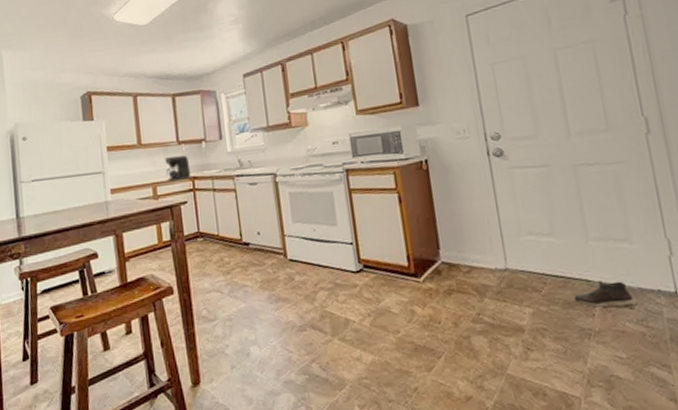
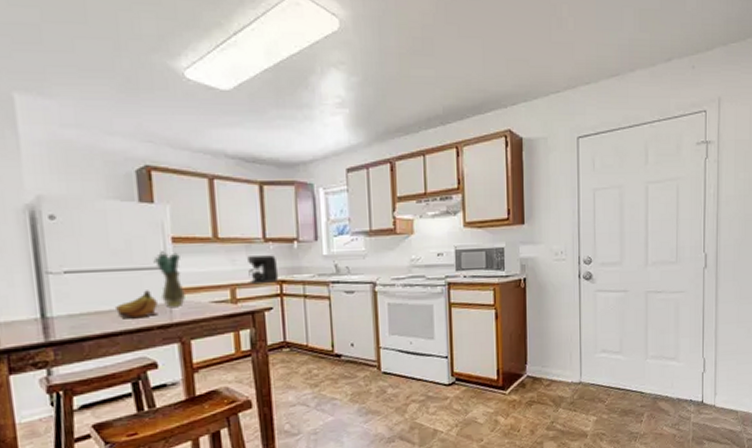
fruit: none [66,191,97,216] -> present [114,290,158,319]
vase: none [94,158,118,206] -> present [153,251,185,309]
shoe: present [574,279,638,309] -> none [629,391,675,415]

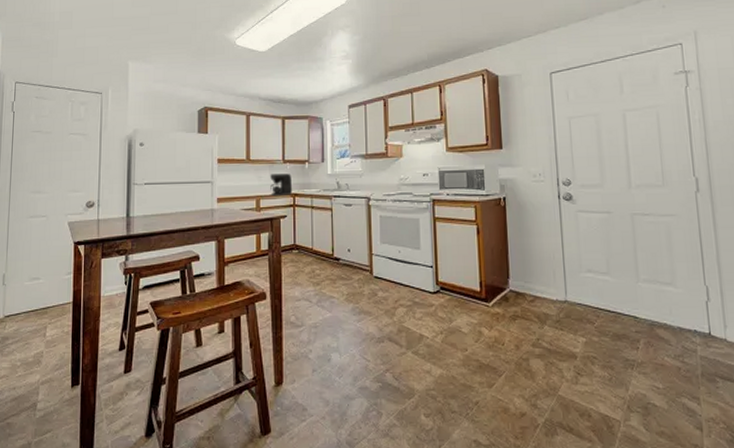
fruit: present [114,290,158,319] -> none [174,198,203,220]
vase: present [153,251,185,309] -> none [204,169,223,213]

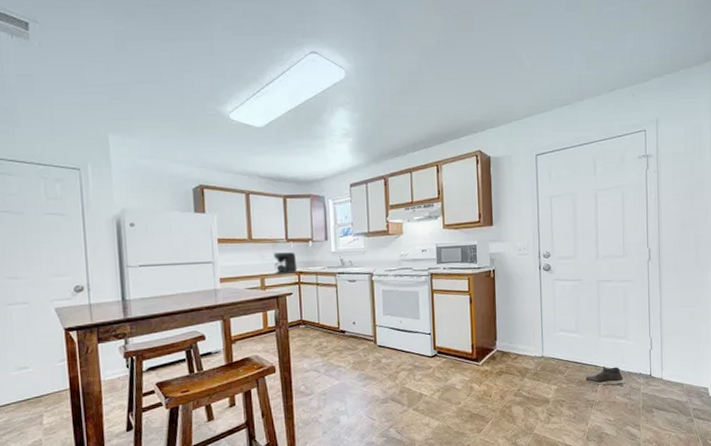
shoe: none [622,317,677,344] -> present [585,365,626,386]

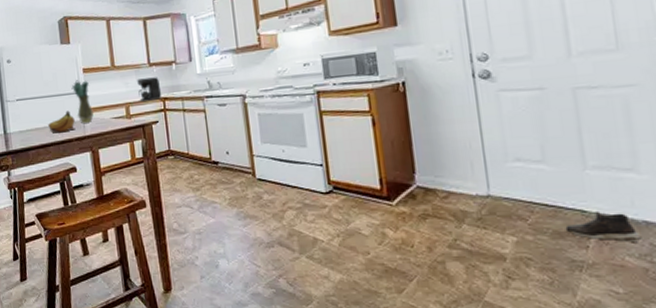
fruit: none [174,279,206,301] -> present [47,110,75,133]
vase: none [204,249,227,294] -> present [71,80,94,124]

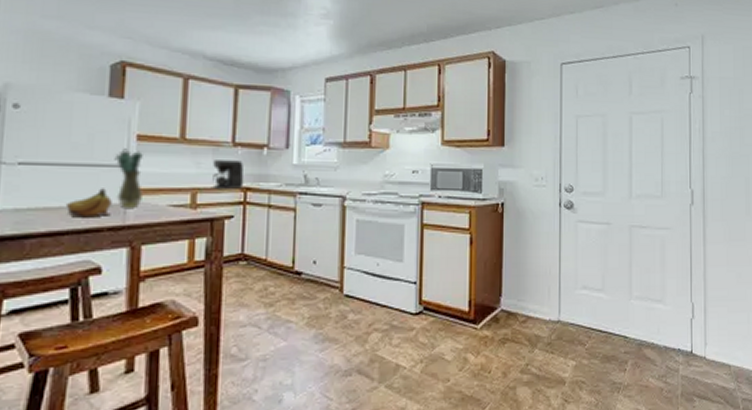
shoe: present [565,210,642,242] -> none [612,336,661,365]

